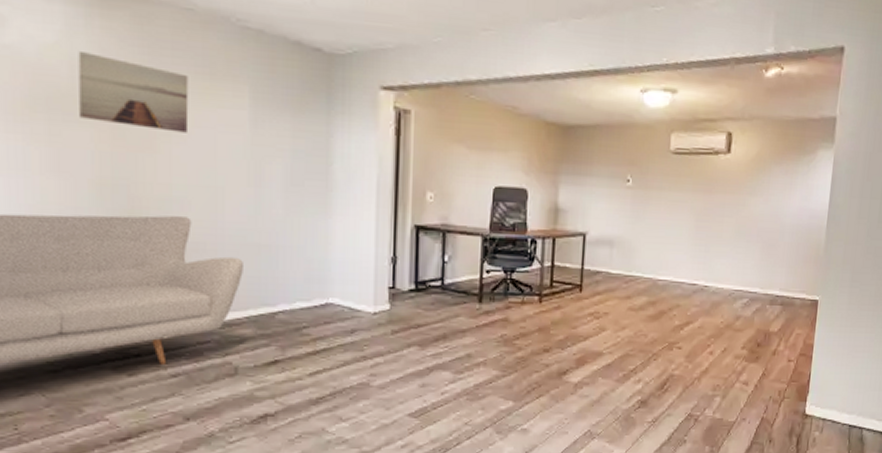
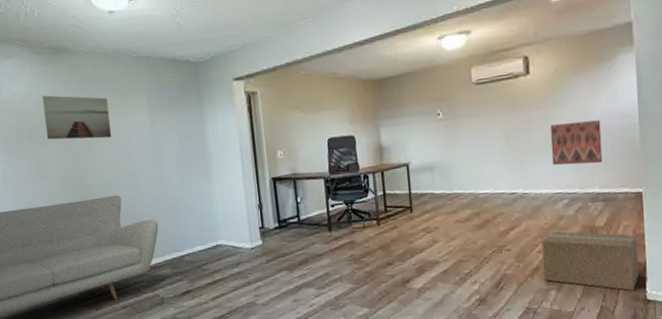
cardboard box: none [711,332,807,403] -> present [542,231,640,291]
wall art: none [738,214,792,264] -> present [550,120,603,165]

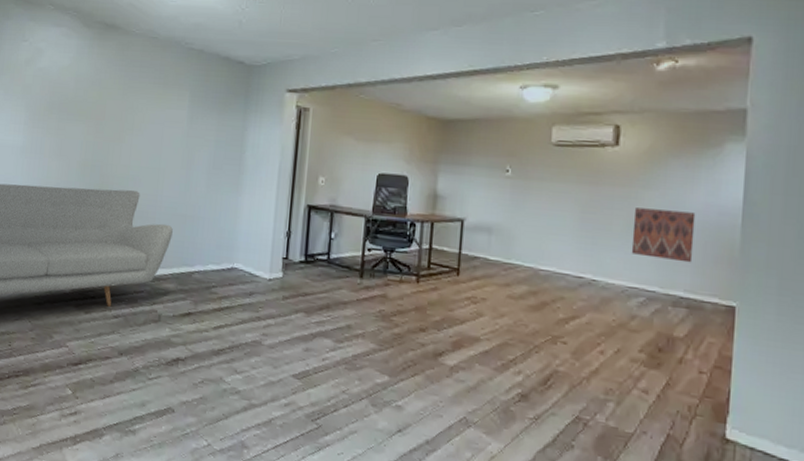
wall art: present [42,95,112,140] -> none [77,71,149,128]
cardboard box: present [542,231,640,291] -> none [602,331,724,423]

